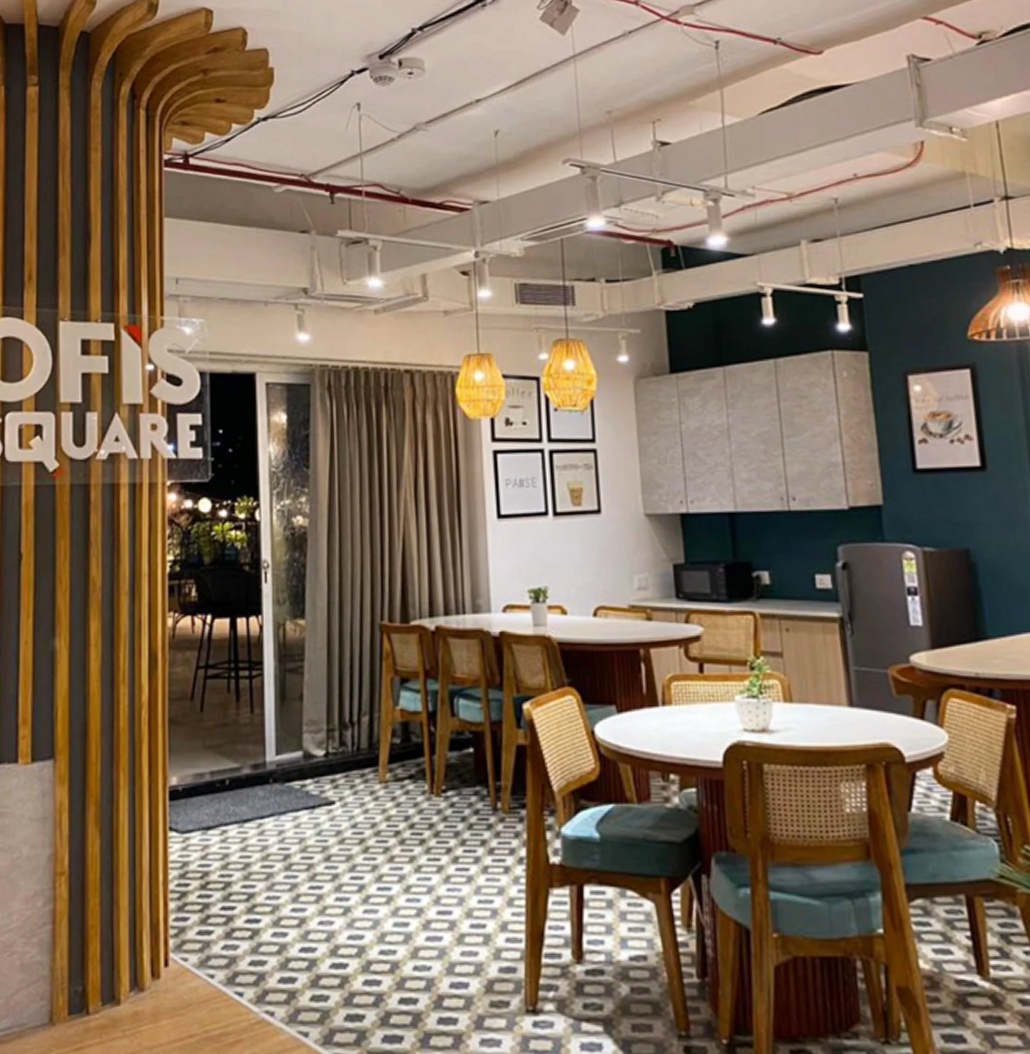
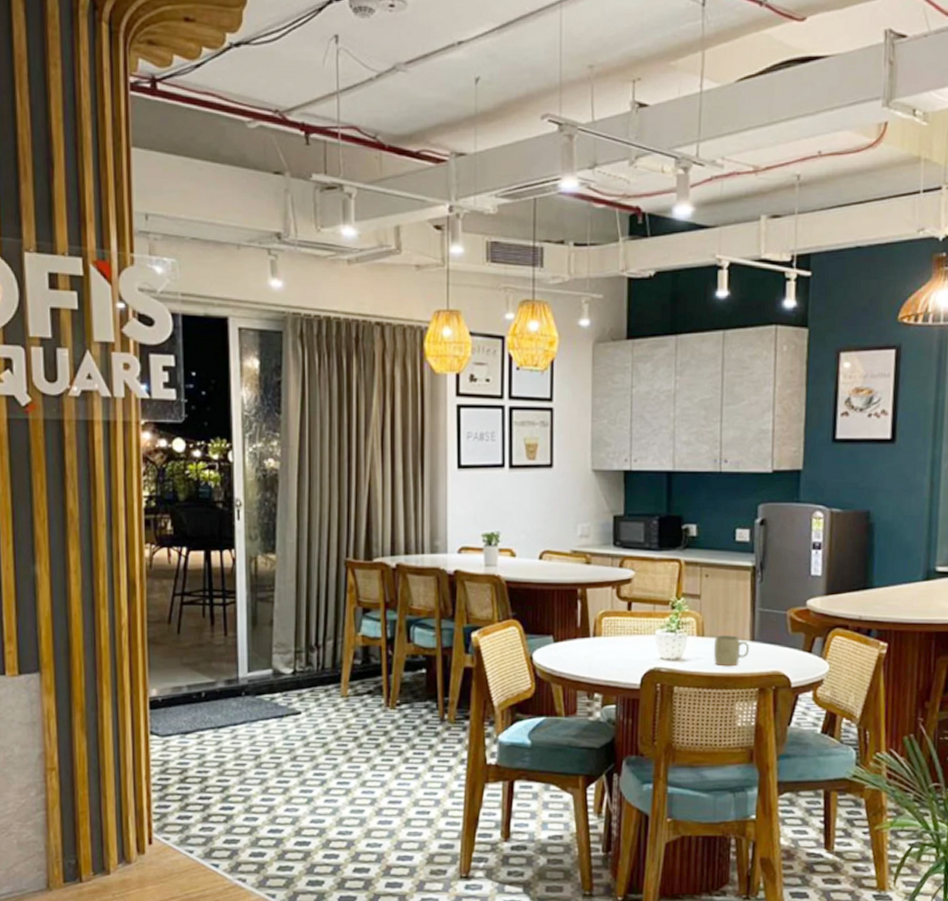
mug: none [804,700,849,737] -> present [713,635,750,666]

